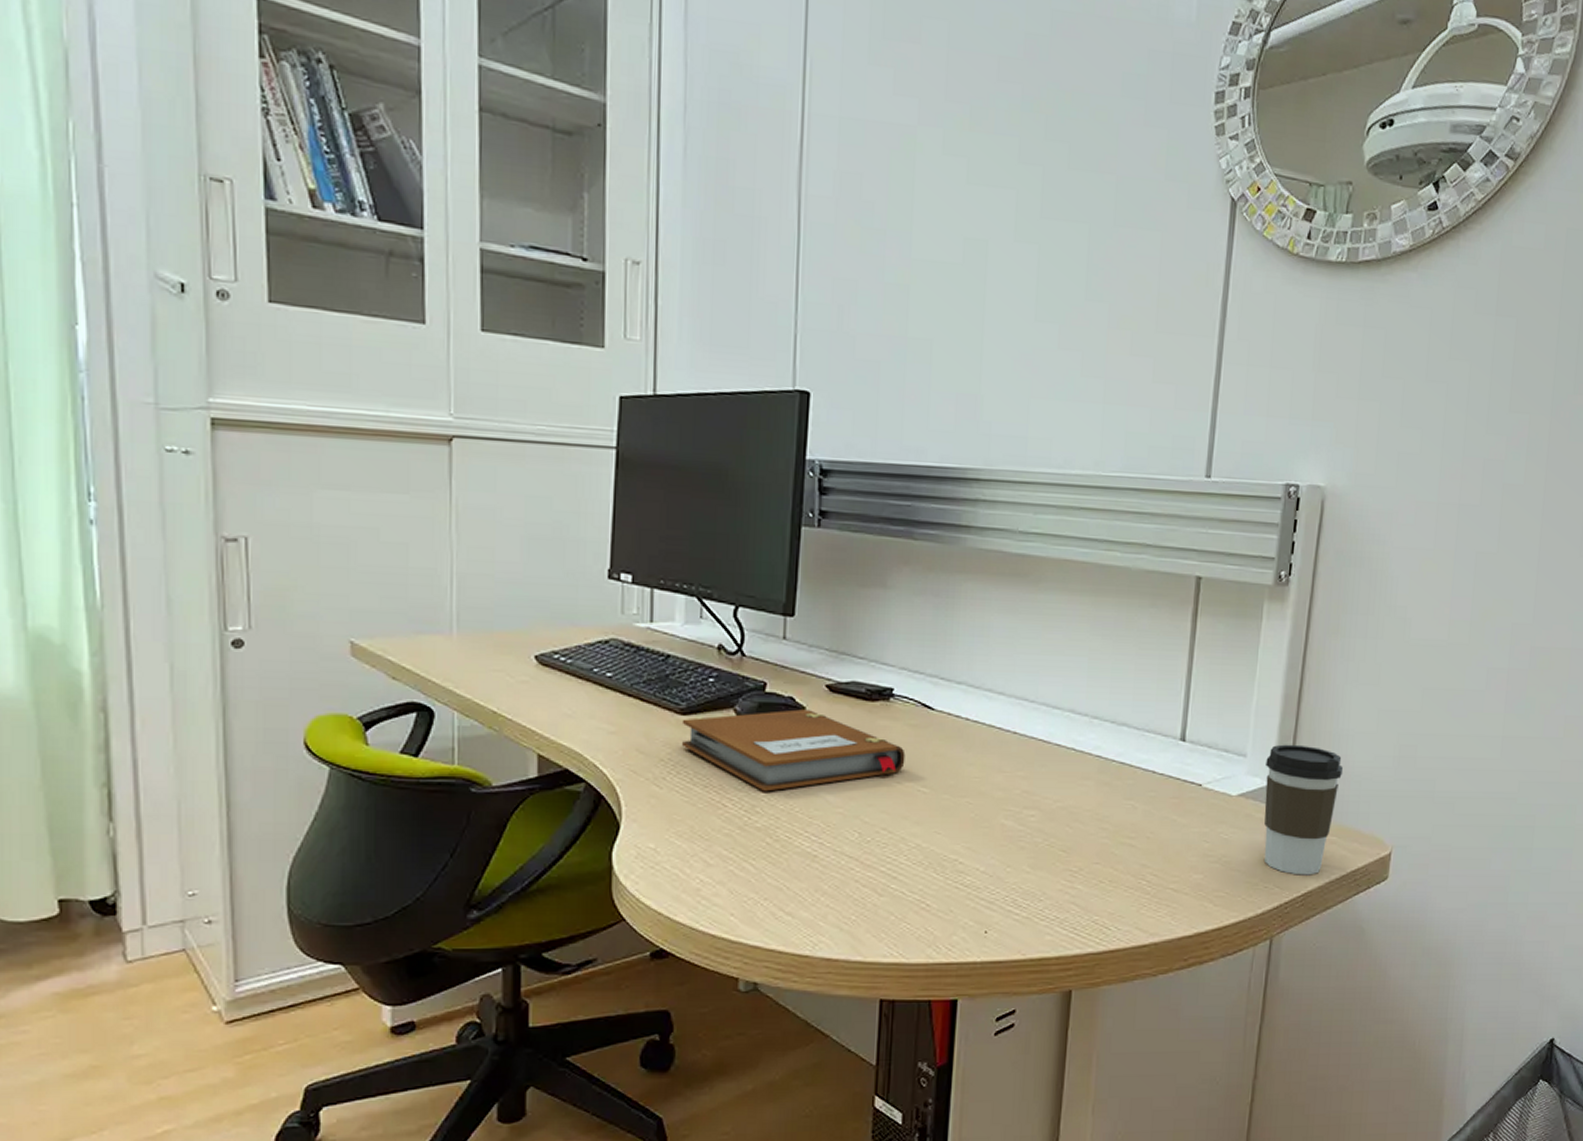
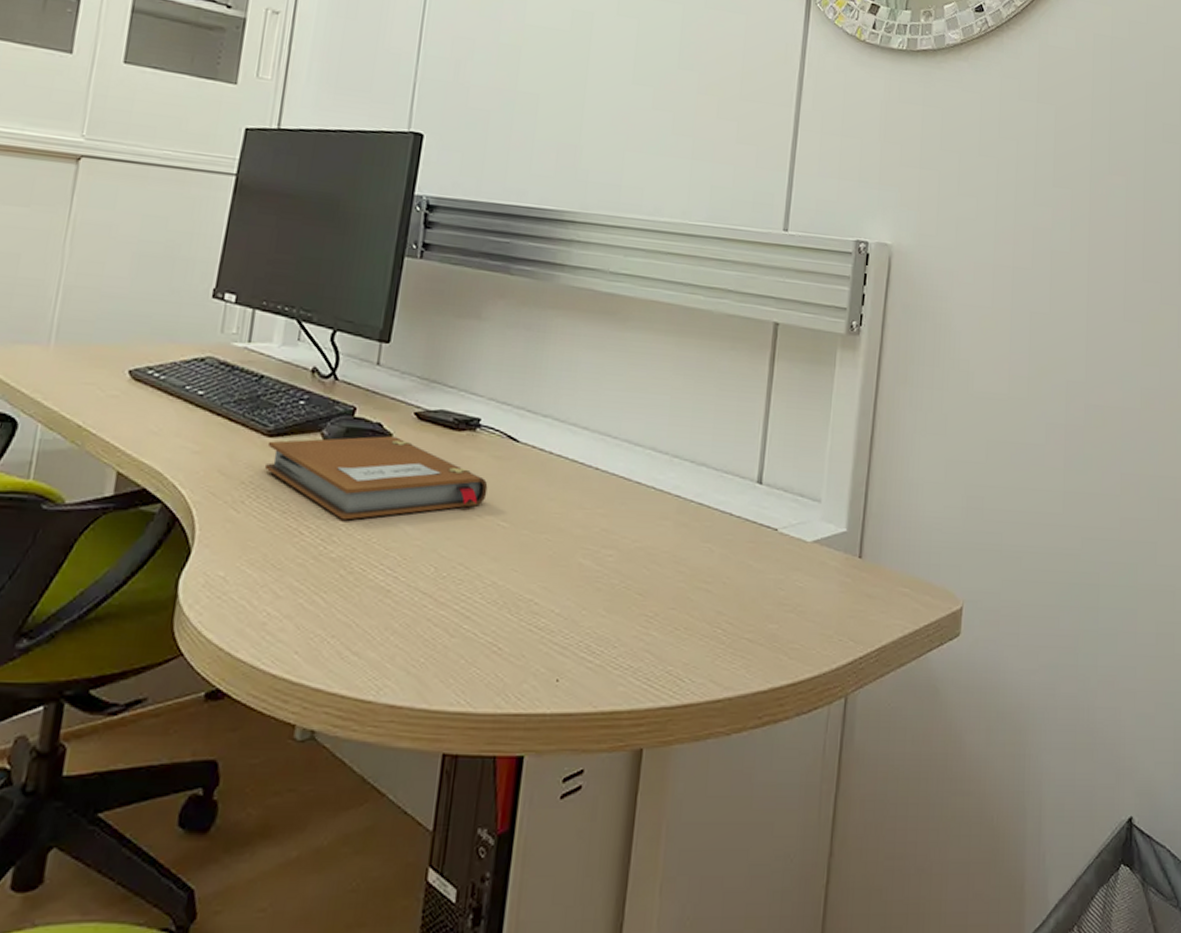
coffee cup: present [1264,744,1344,875] -> none [838,491,915,629]

